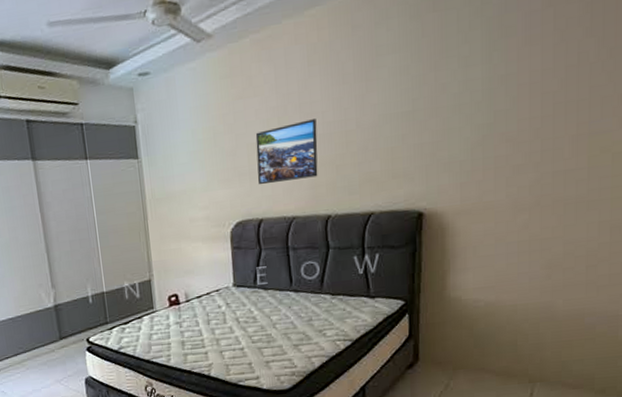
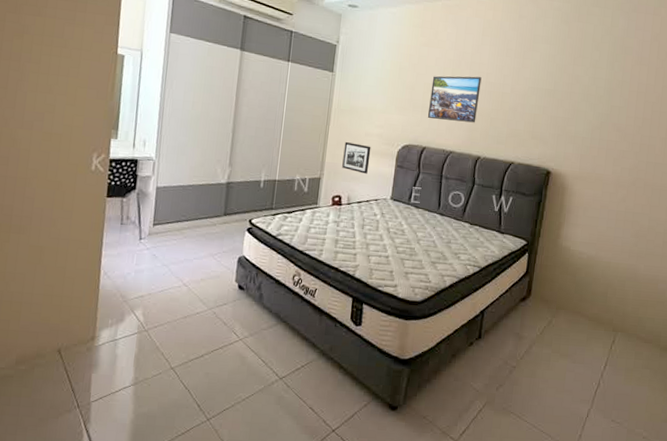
picture frame: none [169,232,202,265] -> present [342,141,371,174]

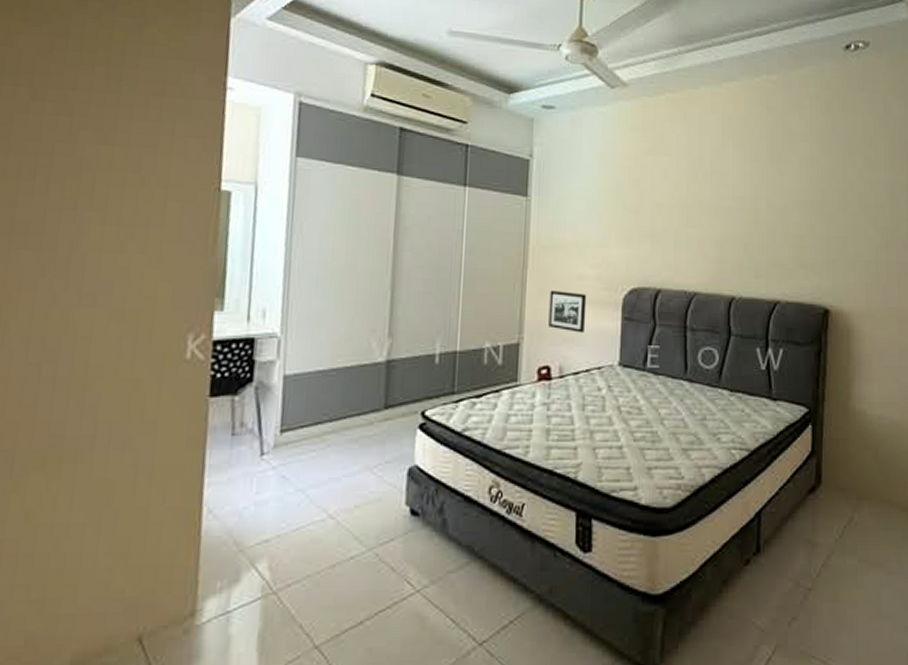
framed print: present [427,75,482,123] -> none [659,190,727,252]

